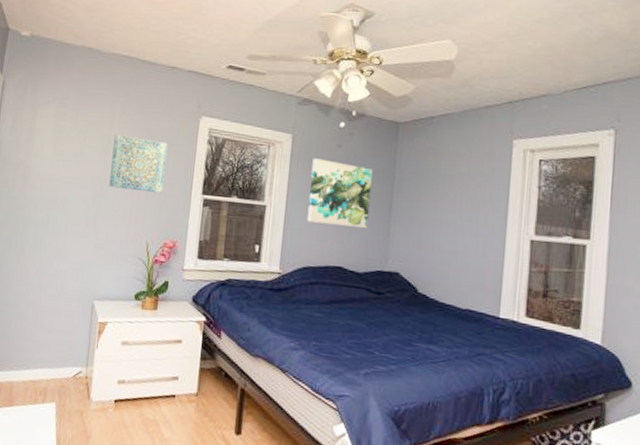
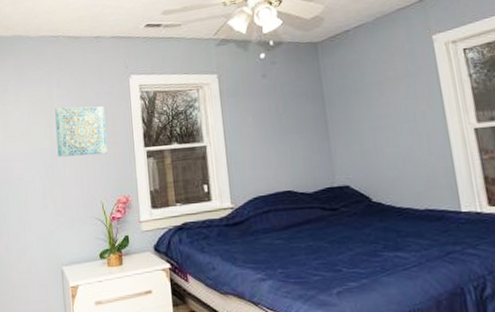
wall art: present [307,158,373,228] -> none [241,91,308,154]

